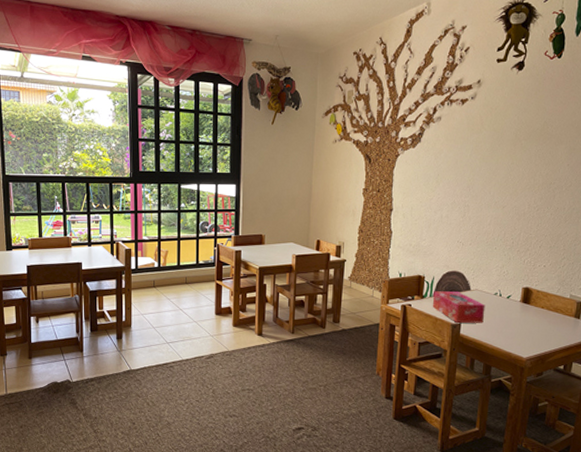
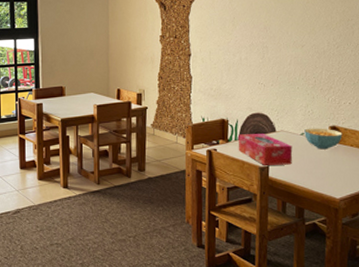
cereal bowl: none [498,288,535,310] -> present [304,128,343,150]

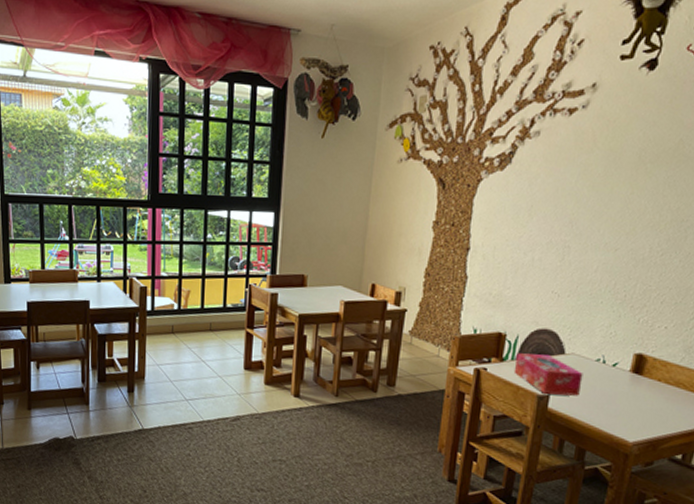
cereal bowl: present [304,128,343,150] -> none [600,353,650,382]

